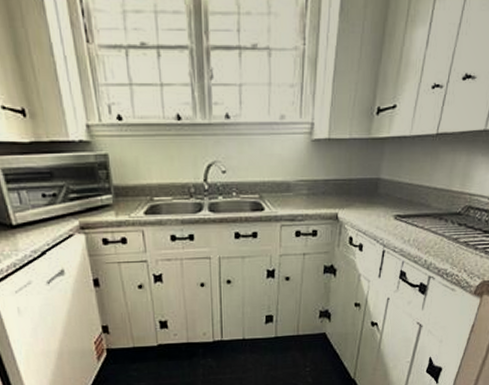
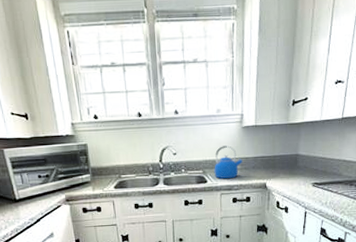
kettle: none [274,163,311,207] -> present [214,145,244,179]

